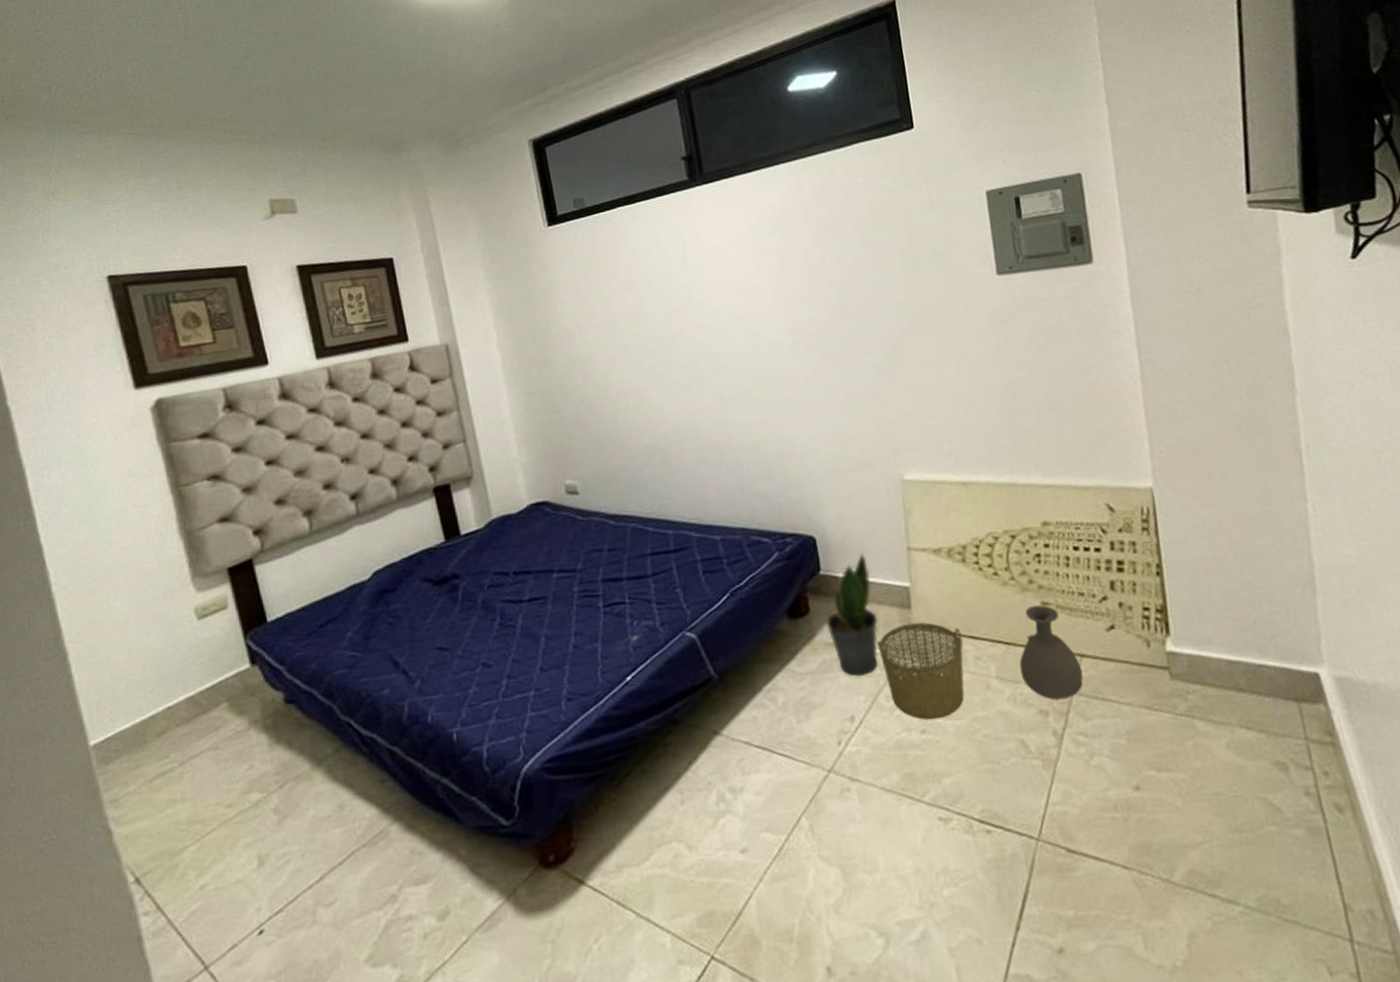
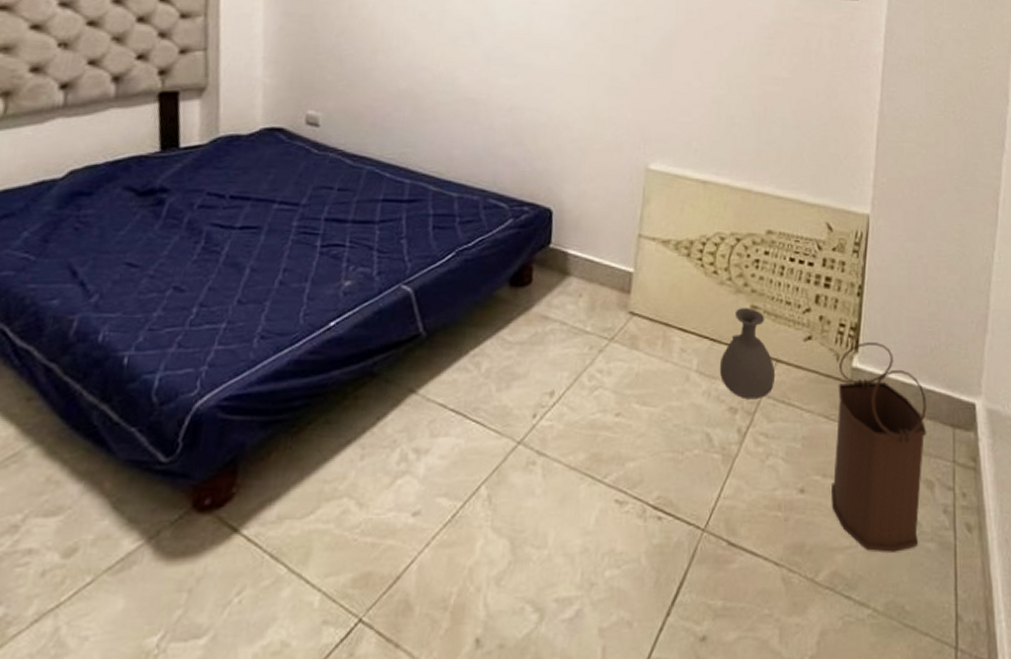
potted plant: present [825,553,878,677] -> none [545,233,599,352]
basket: present [877,622,965,720] -> none [591,307,673,404]
basket: none [1151,622,1283,844] -> present [831,342,927,552]

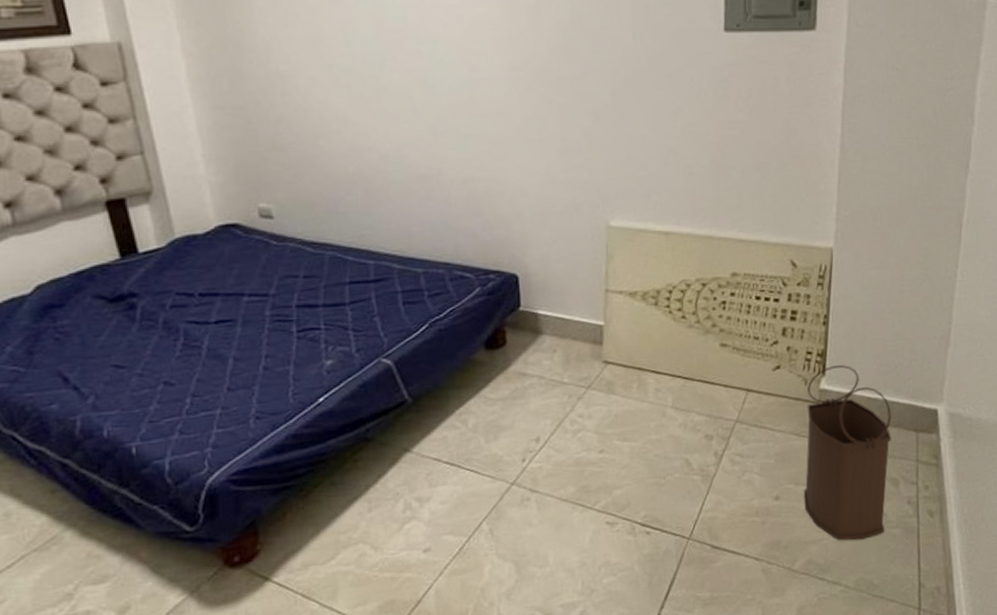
vase: present [719,308,776,400] -> none [693,346,748,427]

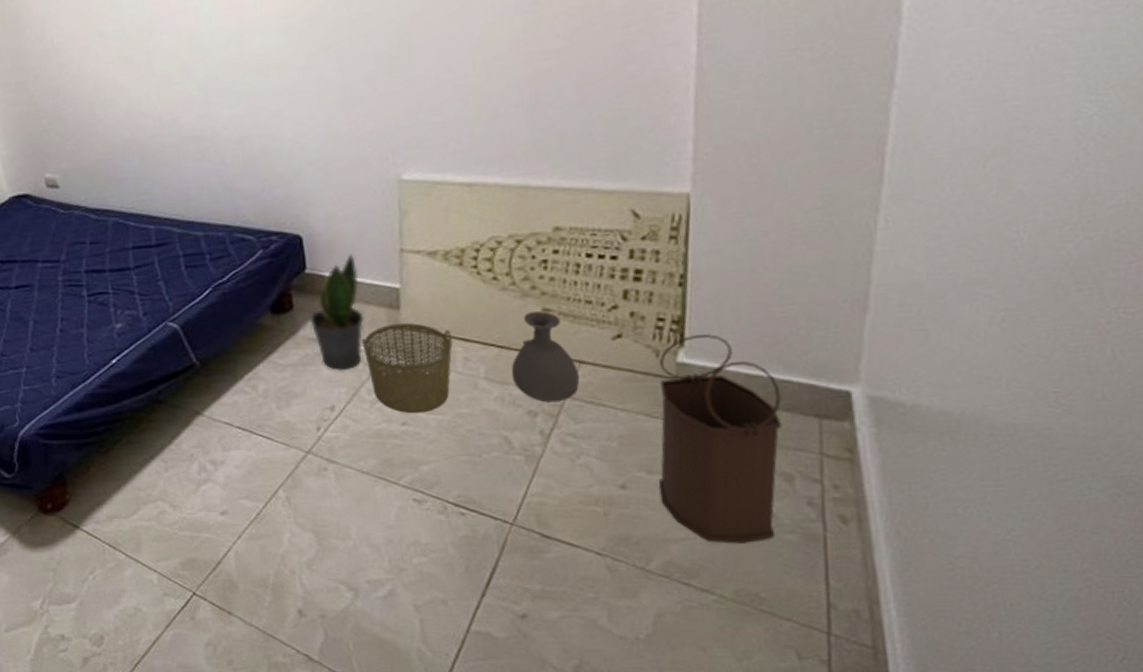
potted plant: none [521,293,571,403] -> present [309,254,365,371]
basket: none [568,357,646,442] -> present [362,322,453,414]
vase: none [693,346,748,427] -> present [511,311,580,403]

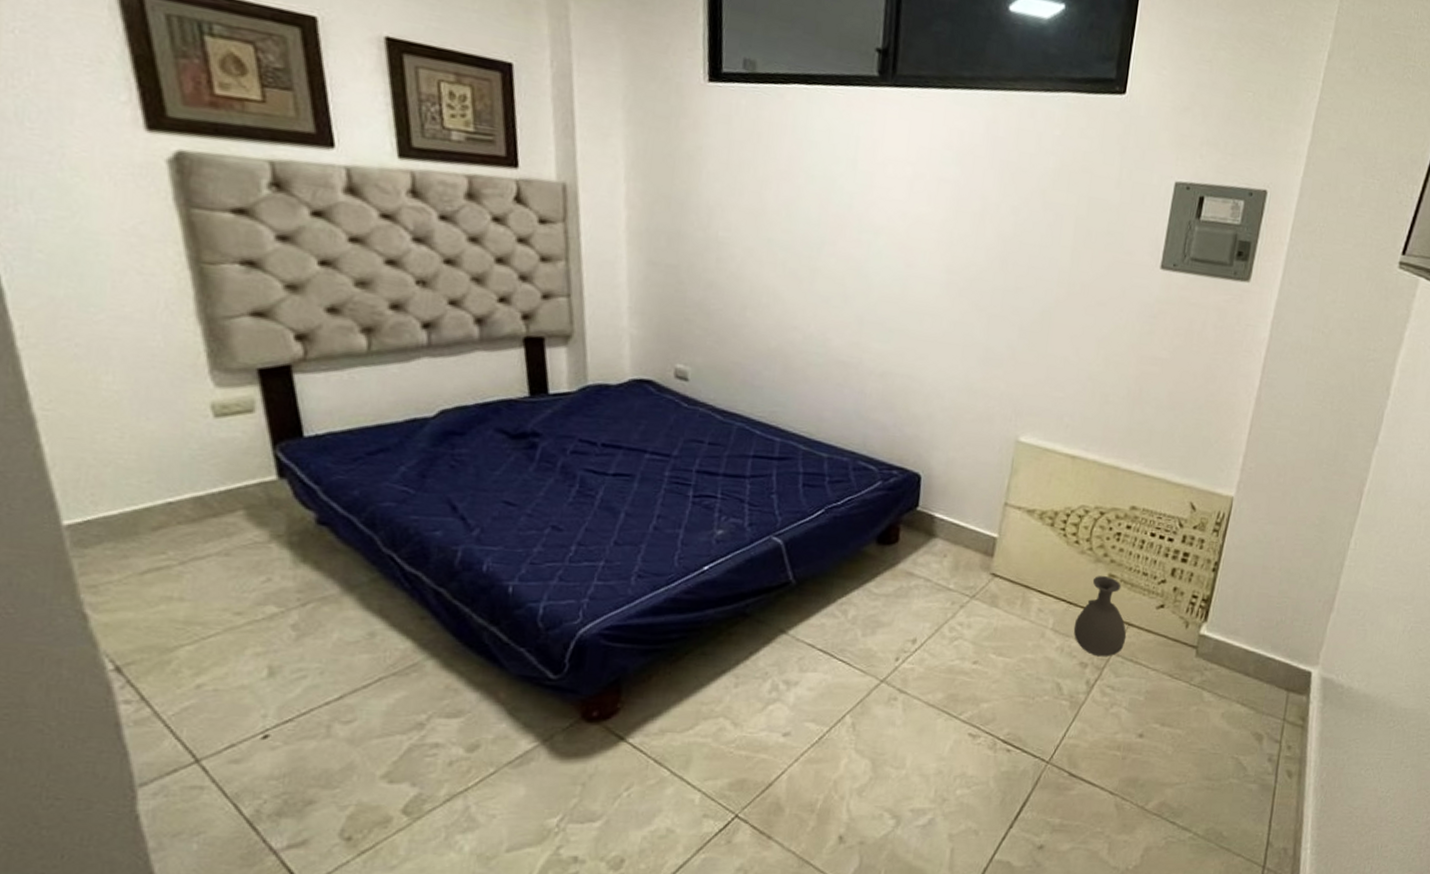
potted plant: present [309,254,365,371] -> none [911,499,965,607]
basket: present [362,322,453,414] -> none [953,569,1033,654]
basket: present [659,334,782,544] -> none [1166,613,1266,790]

